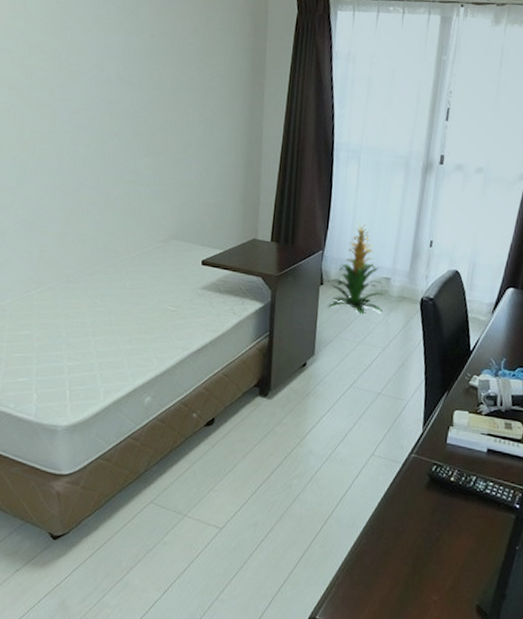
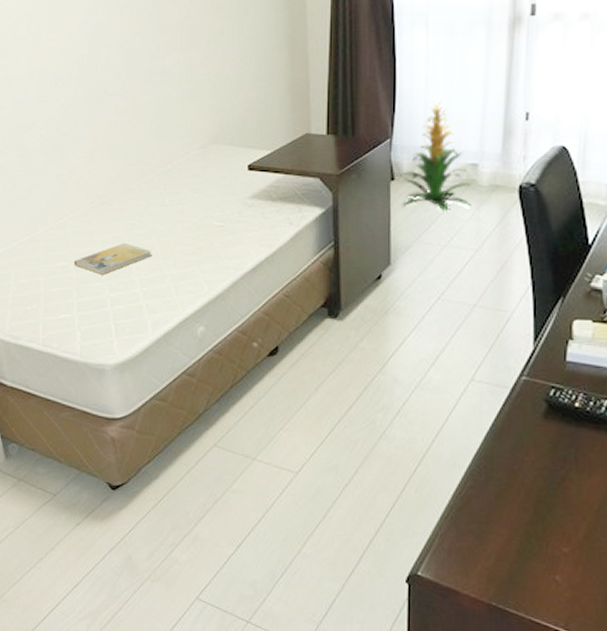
book: none [36,317,110,345] -> present [73,242,152,275]

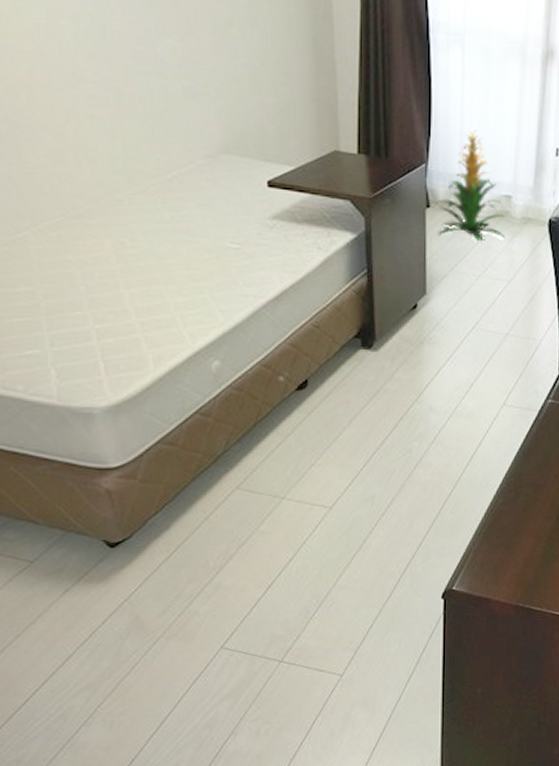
book: present [73,242,152,275] -> none [40,264,150,302]

